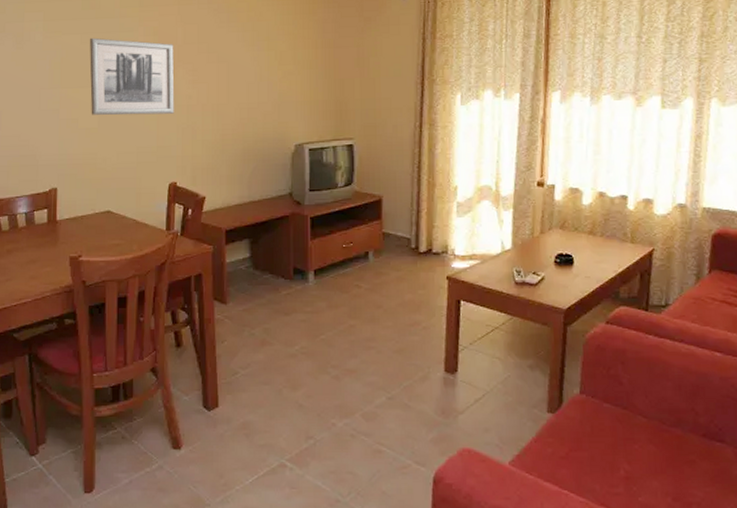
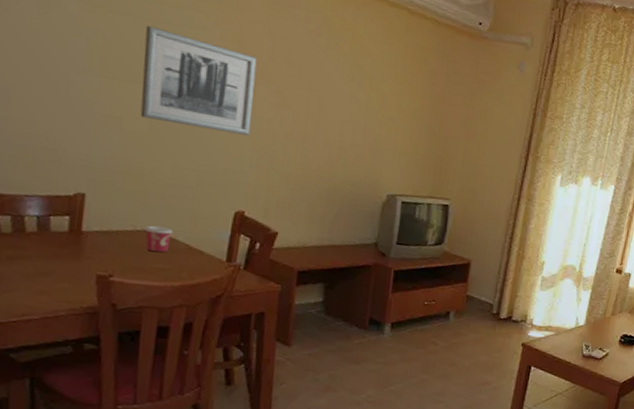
cup: none [101,207,123,231] -> present [144,225,174,253]

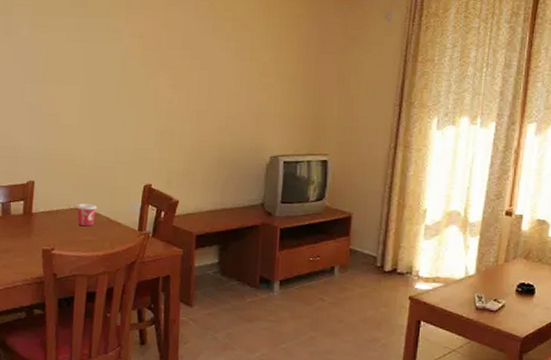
wall art: present [140,25,257,136] -> none [72,35,158,117]

